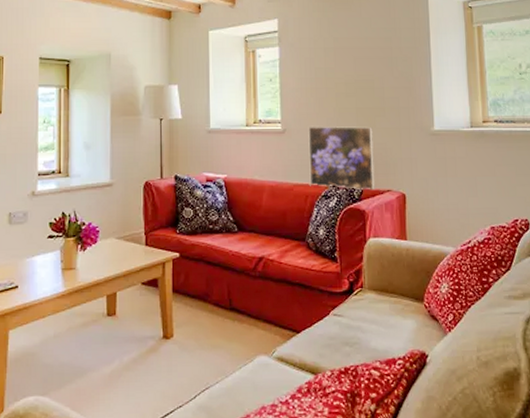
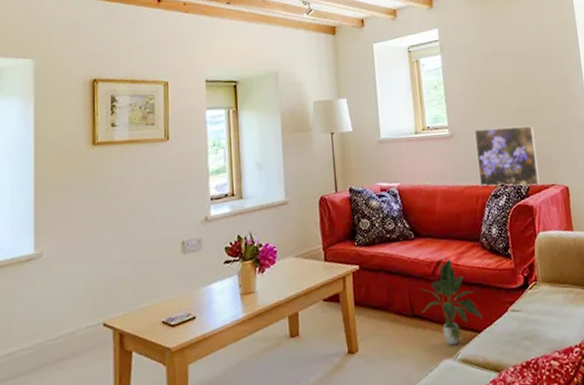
potted plant: none [240,256,303,343] -> present [421,259,483,346]

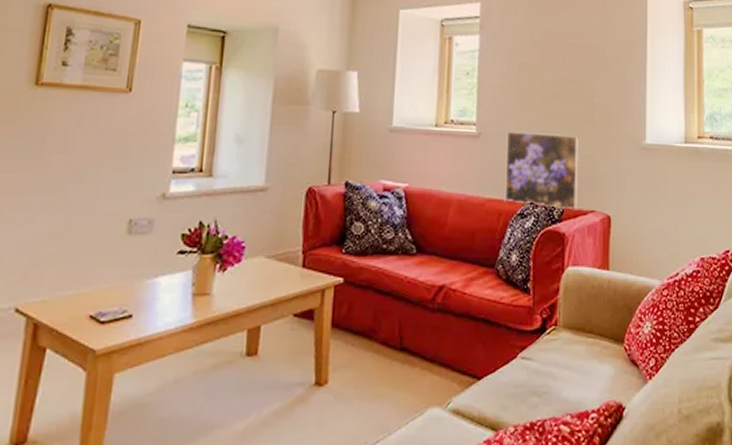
potted plant: present [421,259,483,346] -> none [412,285,486,391]

